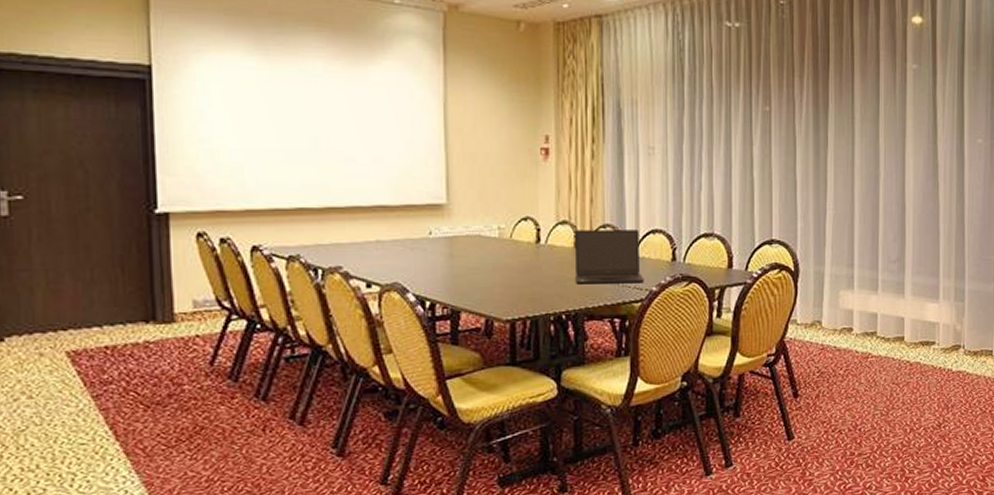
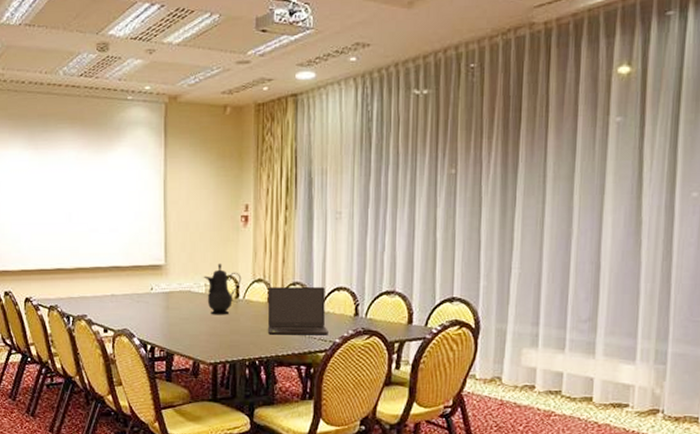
coffeepot: none [496,202,543,264] -> present [203,263,242,315]

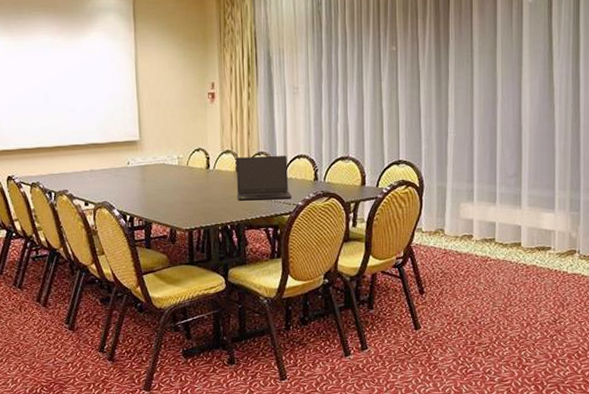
coffeepot: present [203,263,242,315] -> none [176,137,211,185]

